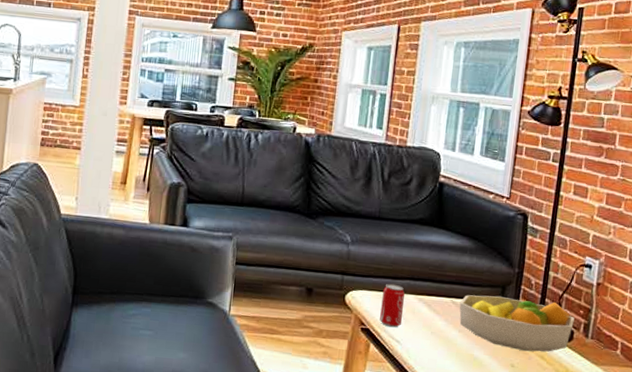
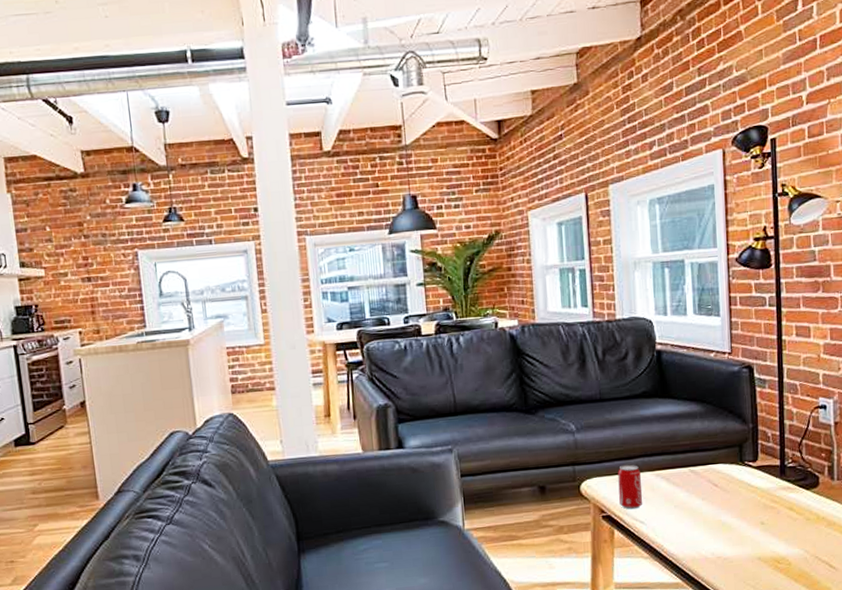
fruit bowl: present [459,295,575,352] -> none [698,450,818,507]

